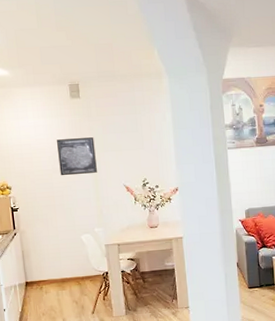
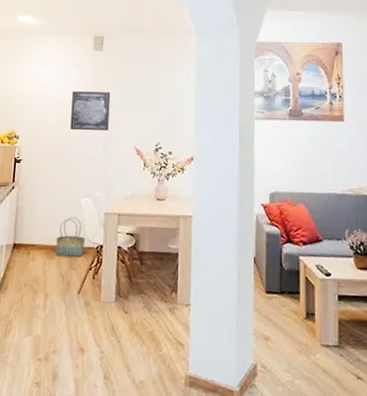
basket: none [64,252,92,286] -> present [56,217,86,257]

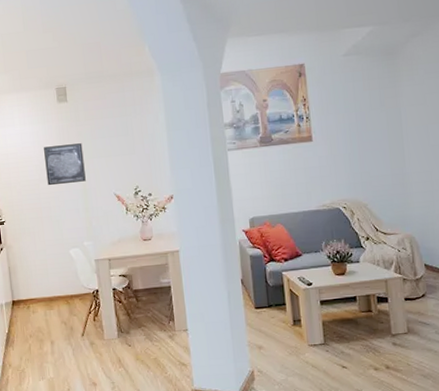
basket: present [56,217,86,257] -> none [52,267,81,305]

